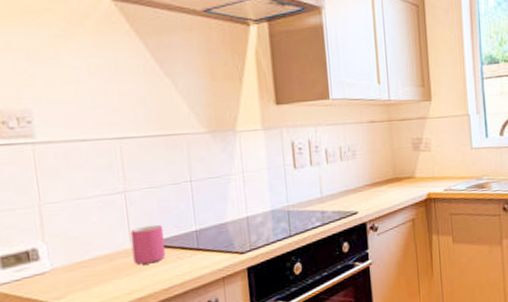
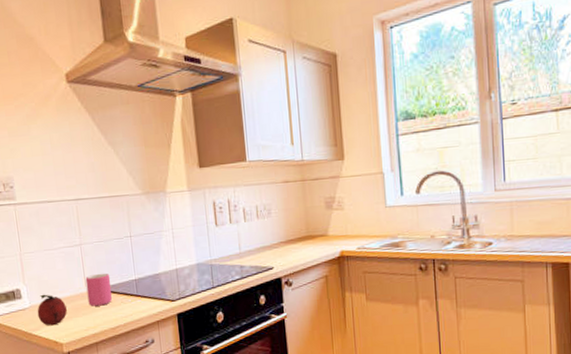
fruit: none [61,253,104,293] -> present [37,294,67,326]

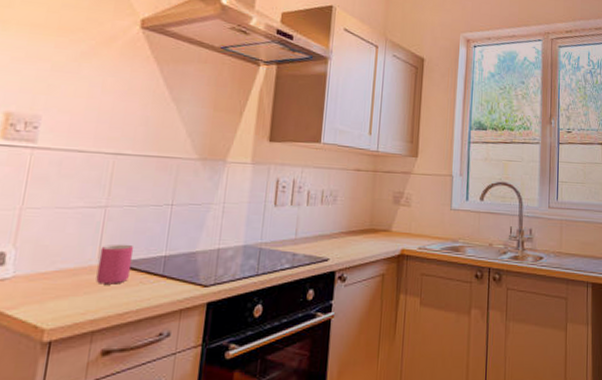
fruit: present [37,294,67,326] -> none [19,262,65,305]

